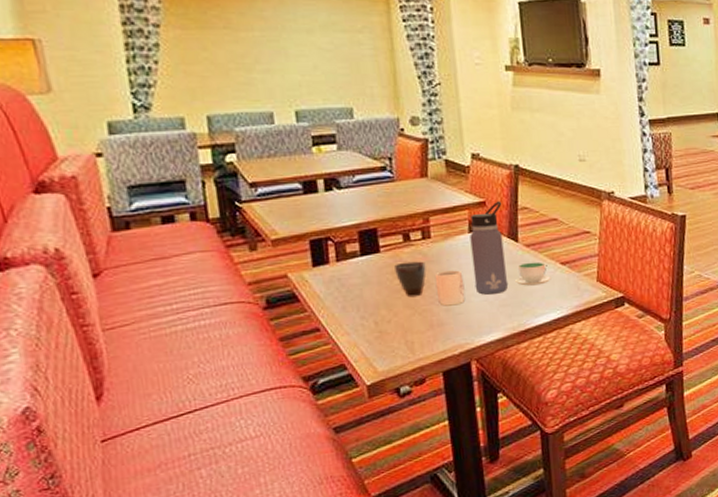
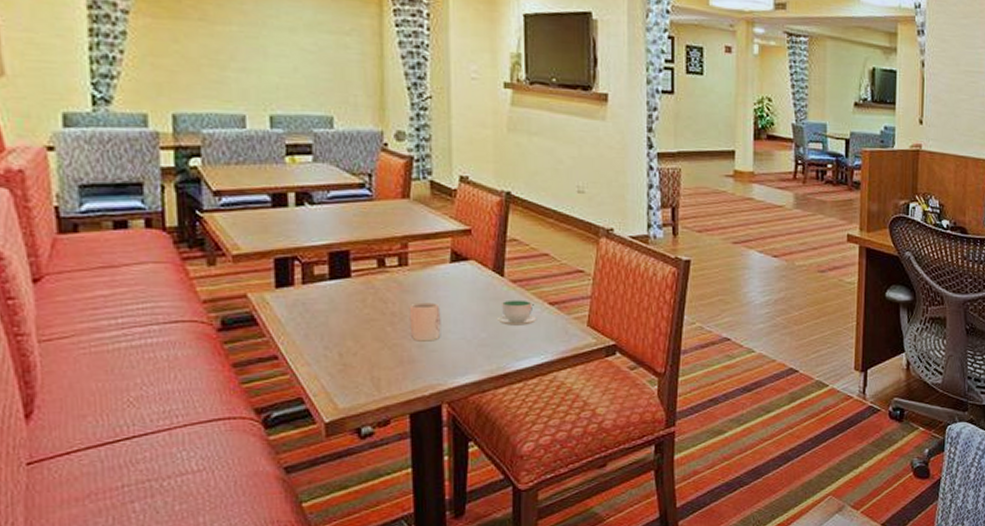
cup: present [393,261,427,298] -> none [364,290,400,329]
water bottle: present [470,201,508,296] -> none [451,230,489,333]

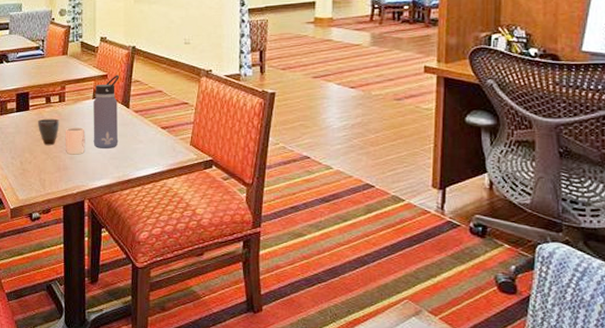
cup: none [364,290,400,329] -> present [37,118,59,146]
water bottle: none [451,230,489,333] -> present [93,74,120,150]
cup: present [498,300,537,326] -> none [124,125,153,144]

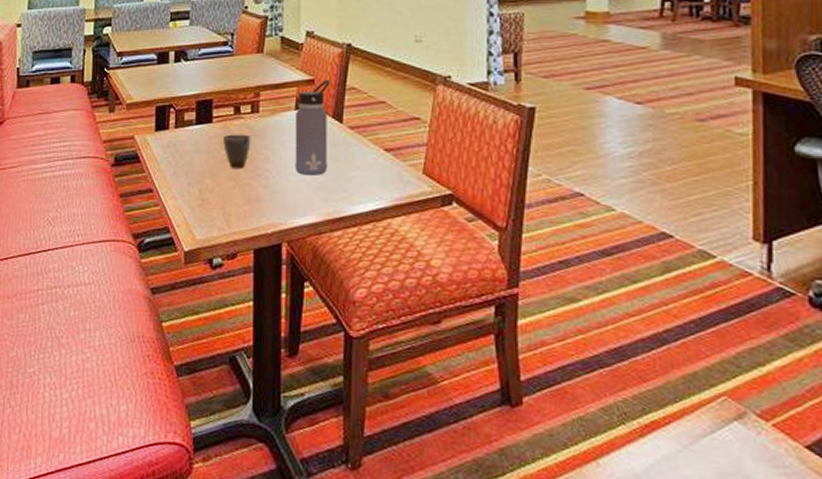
mug: present [65,127,85,155] -> none [257,146,285,183]

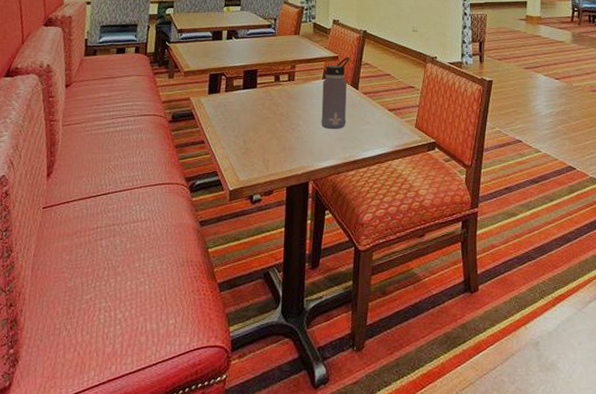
cup: present [222,134,251,170] -> none [264,97,288,125]

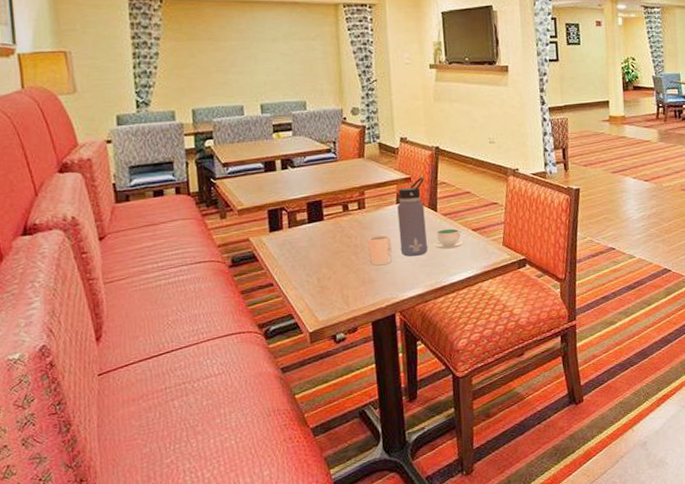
mug: none [292,107,314,135] -> present [367,235,392,266]
cup: none [352,106,380,126] -> present [434,228,464,249]

